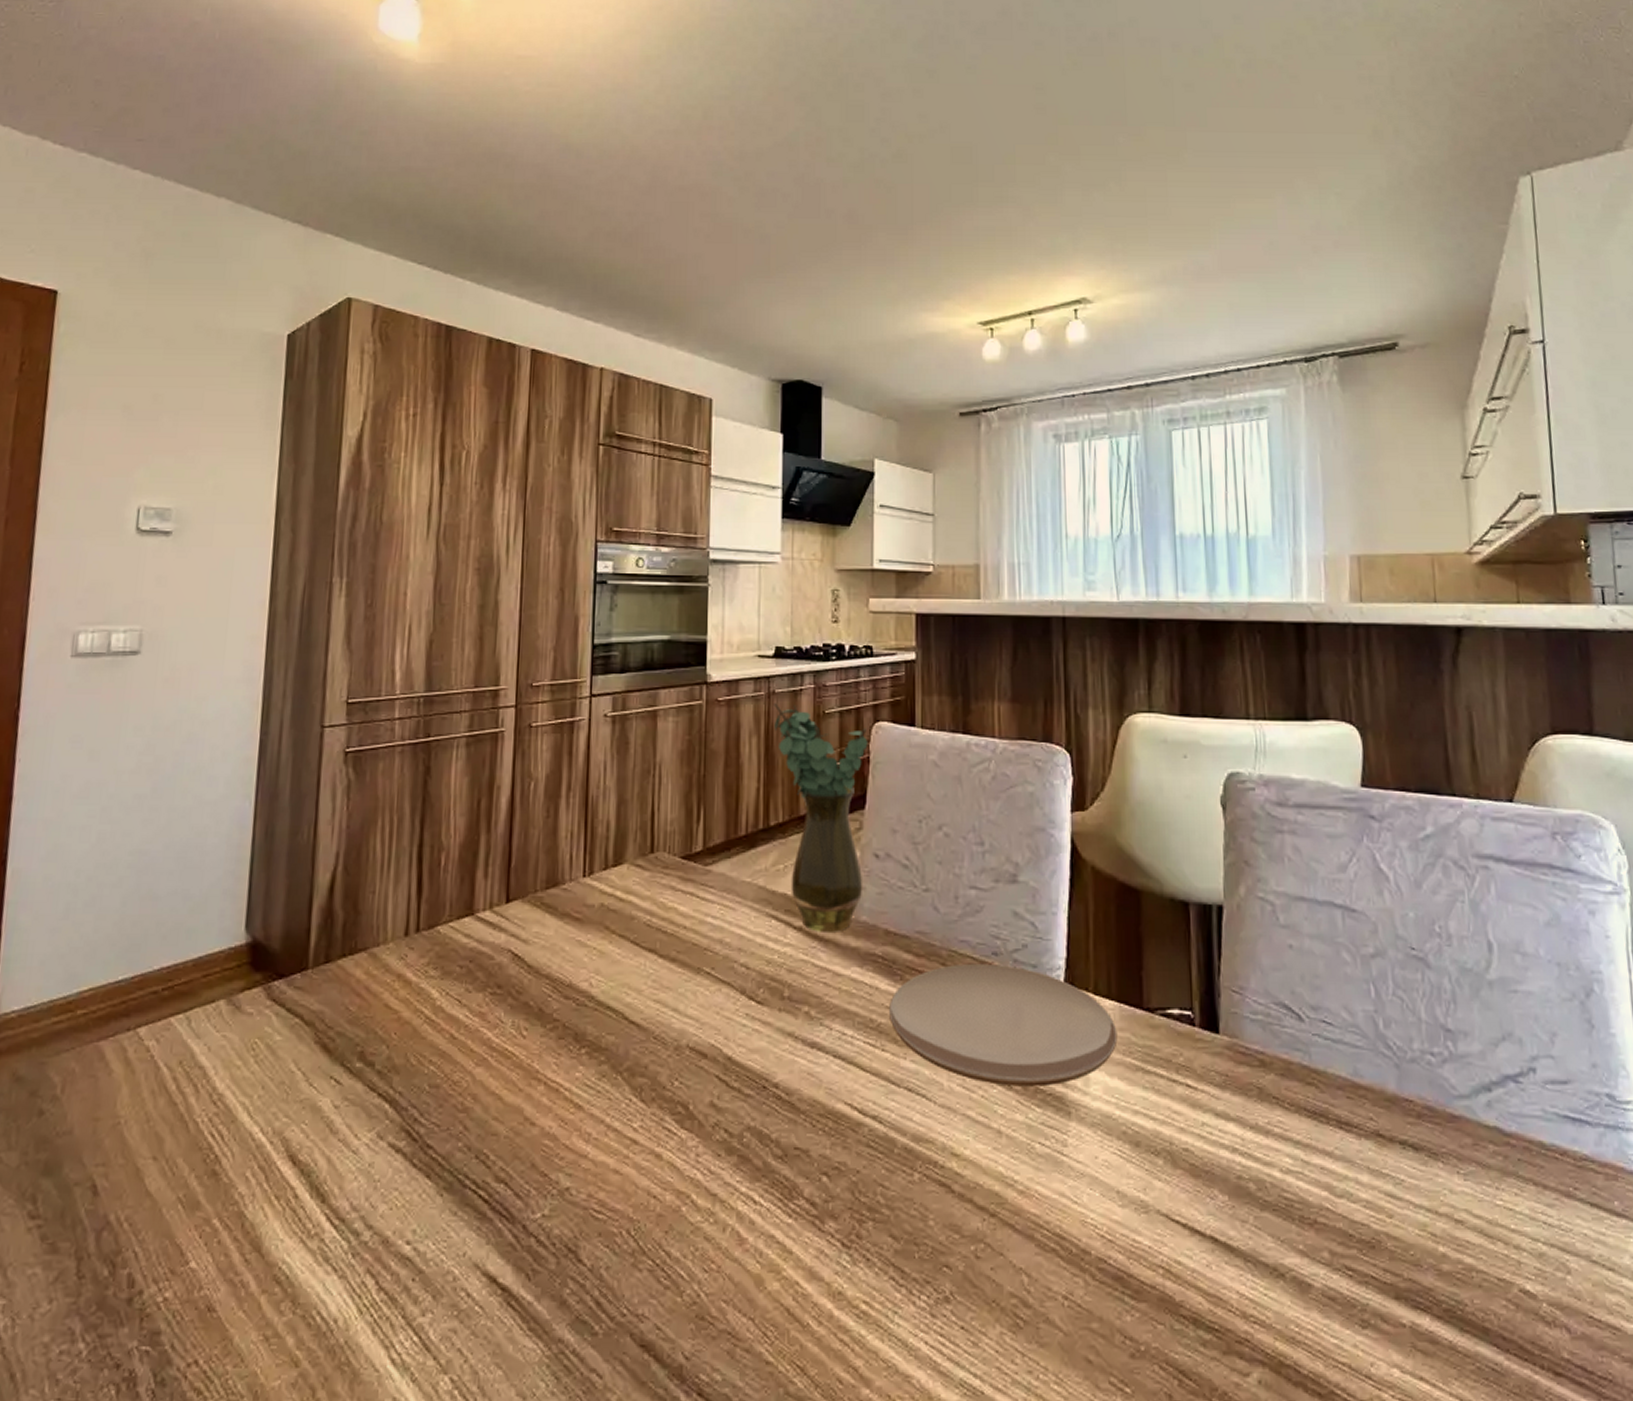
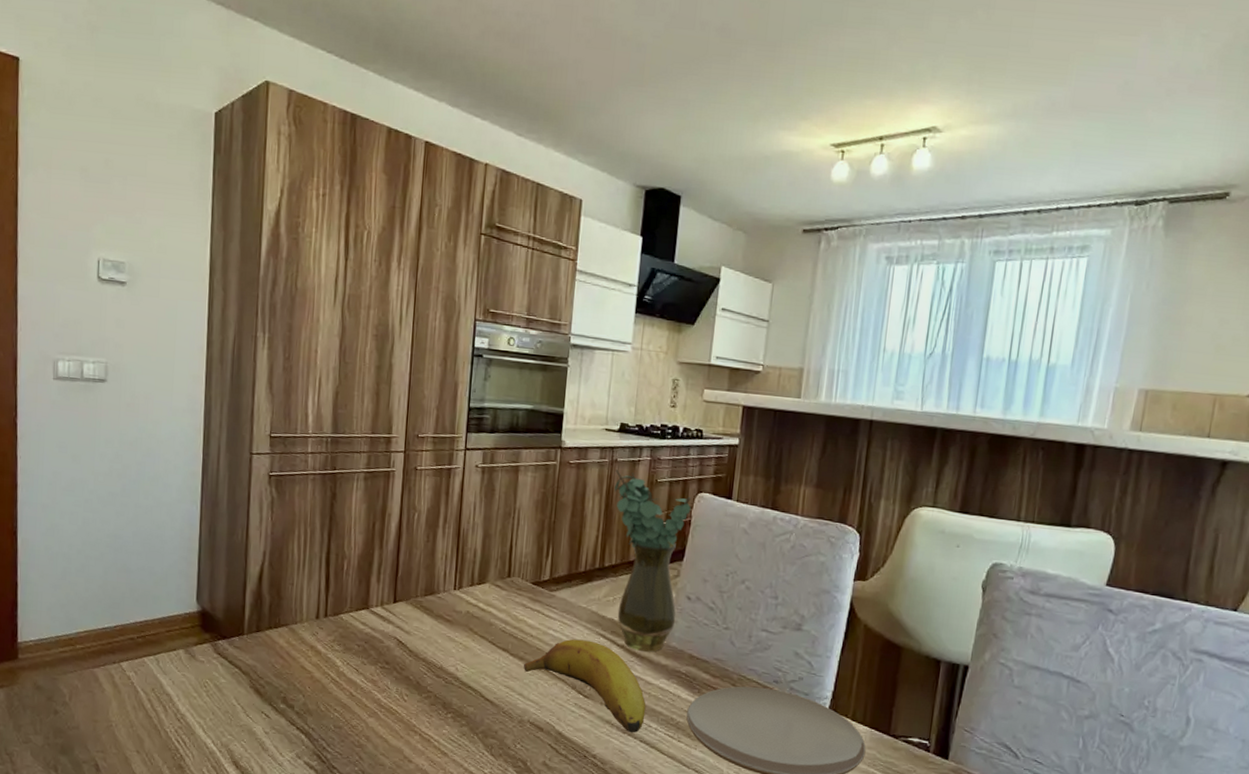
fruit: none [677,925,837,1047] -> present [524,639,646,733]

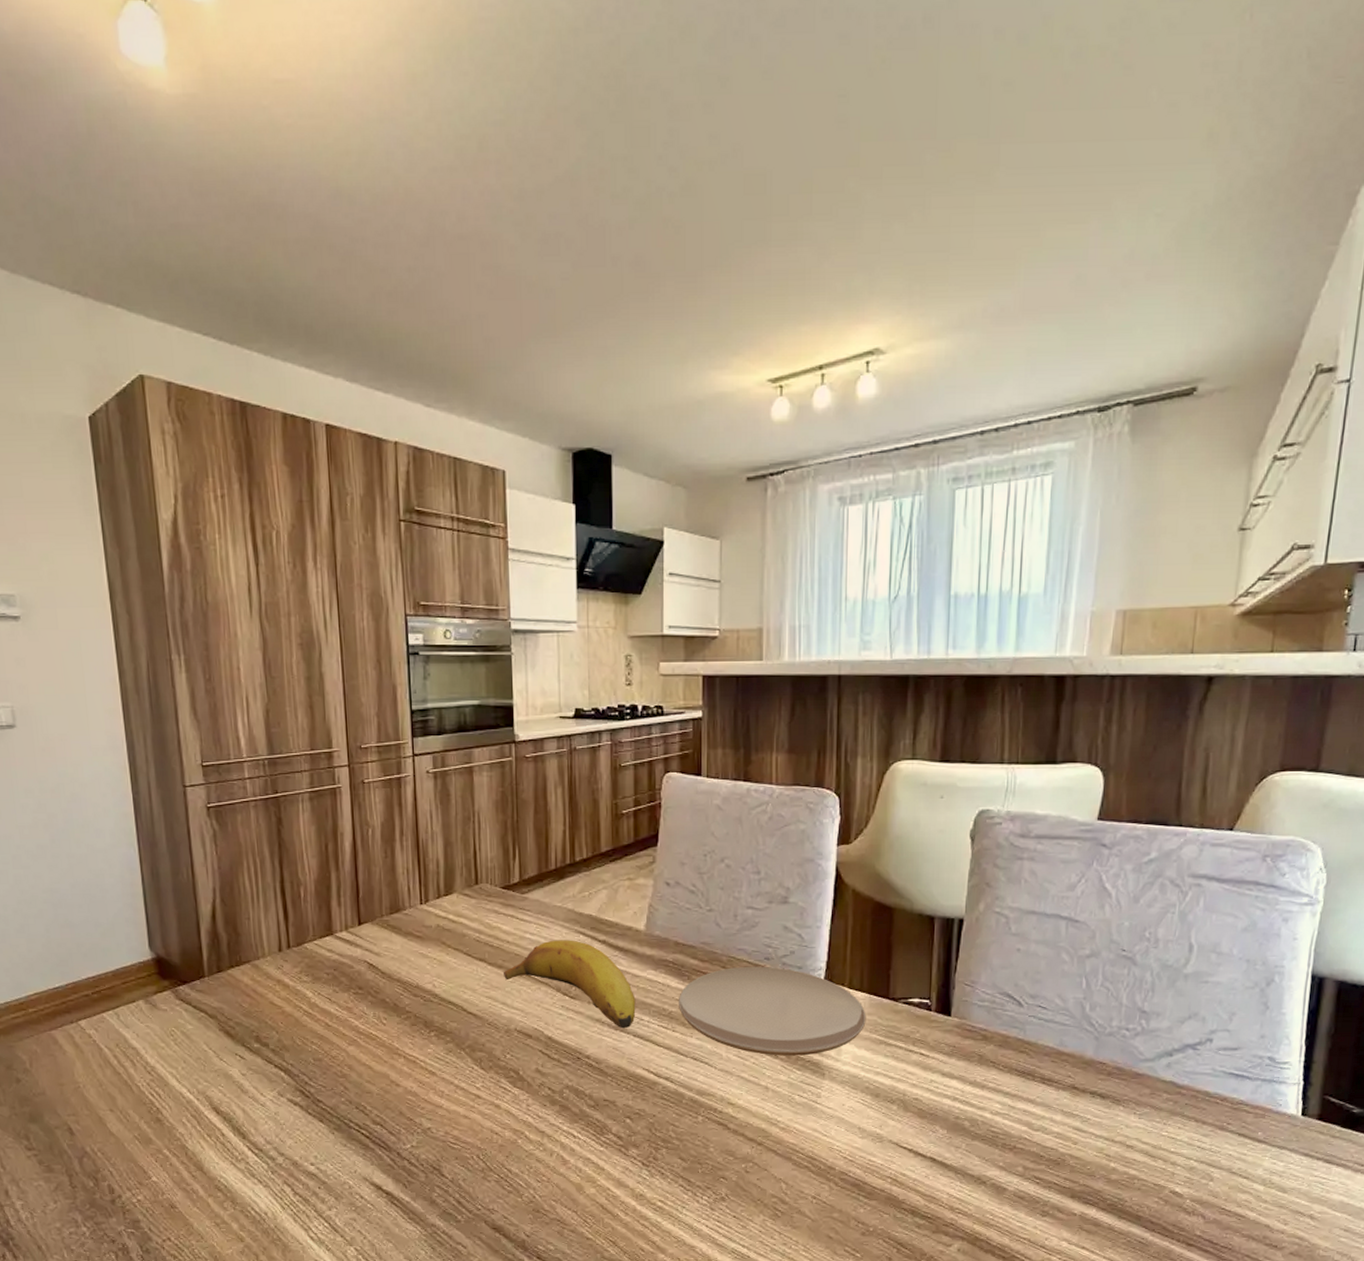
vase: present [614,469,691,652] -> none [575,758,660,944]

